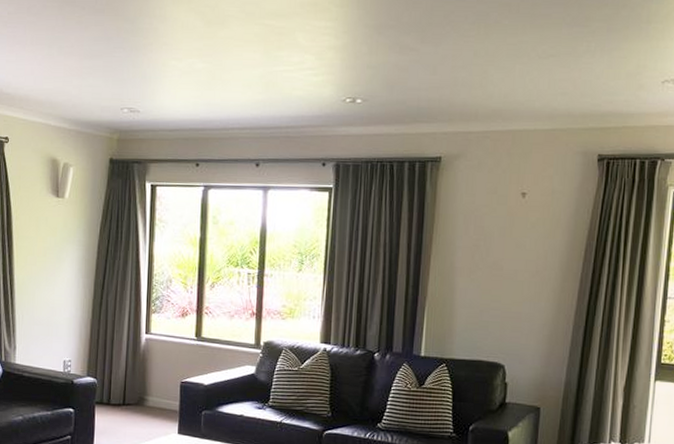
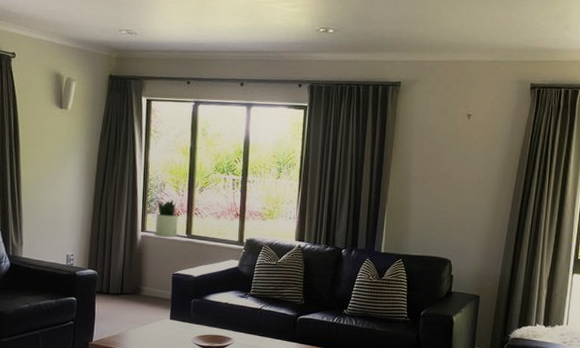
planter: none [159,297,187,340] -> present [153,199,179,238]

